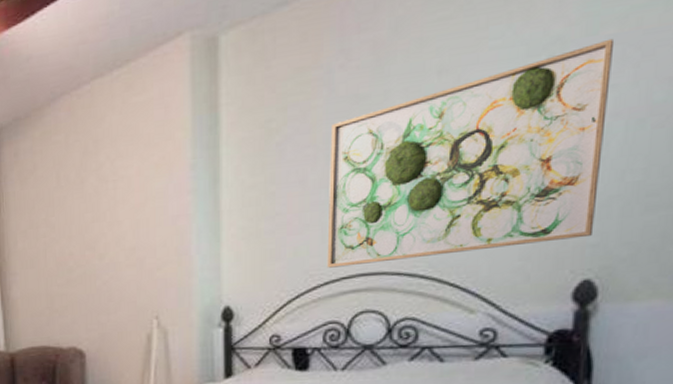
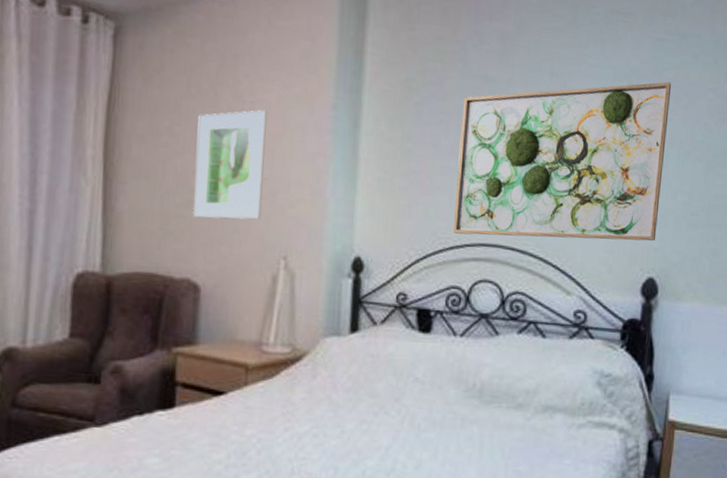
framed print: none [69,186,131,294] -> present [192,110,267,220]

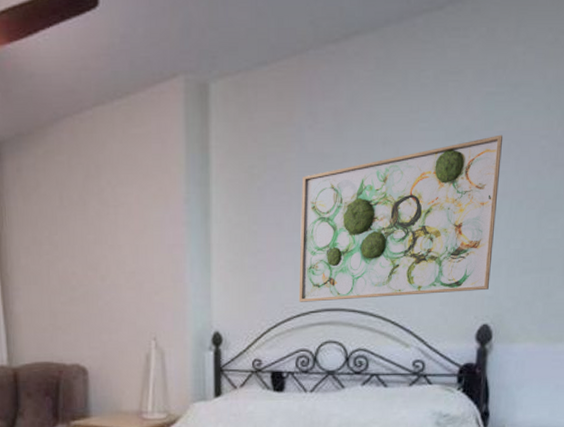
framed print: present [192,110,267,220] -> none [72,212,131,312]

